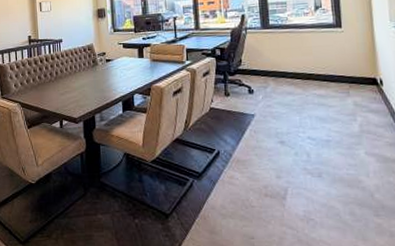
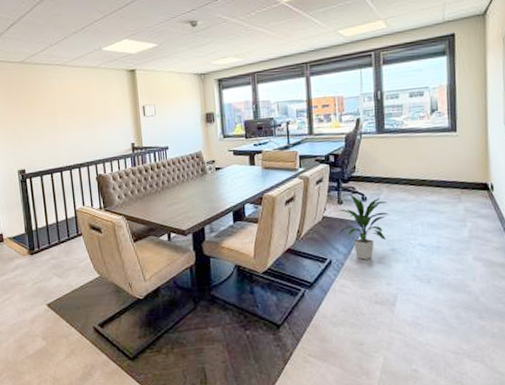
indoor plant: none [224,87,277,151] -> present [337,194,390,260]

